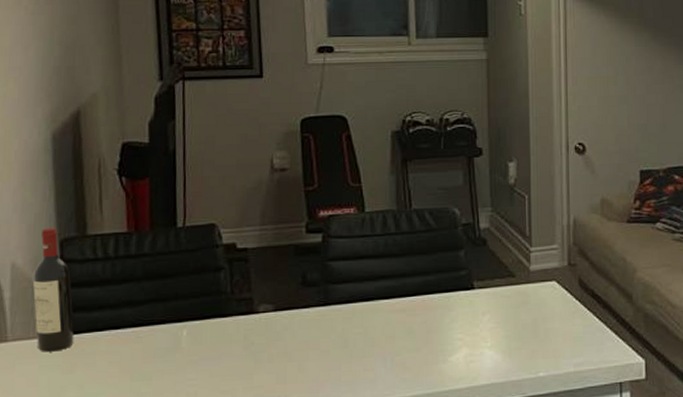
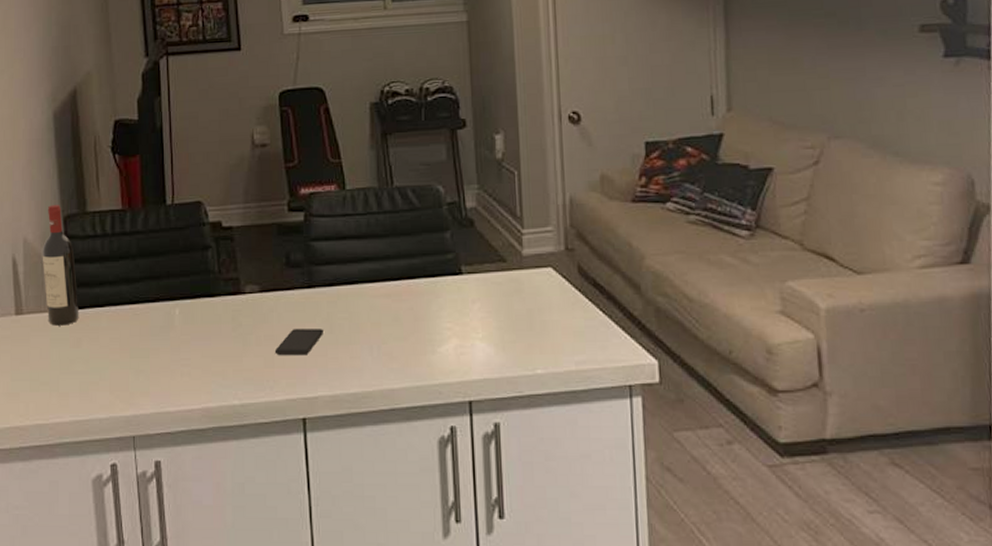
mobile phone: none [287,344,338,371] -> present [274,329,323,356]

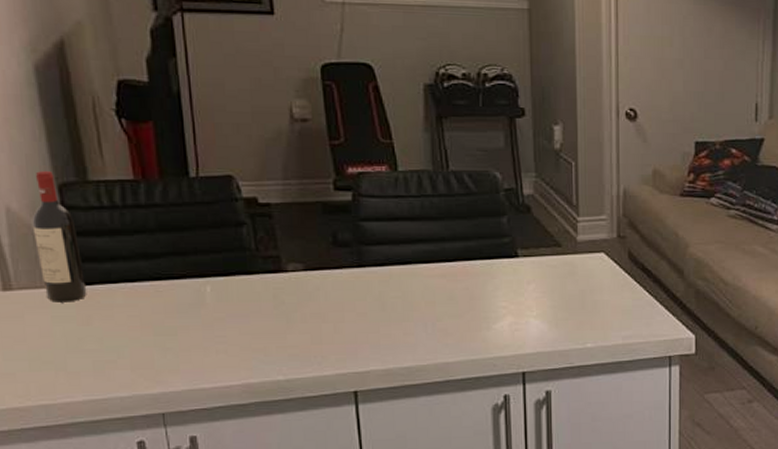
mobile phone: present [274,329,323,356] -> none [322,307,375,333]

